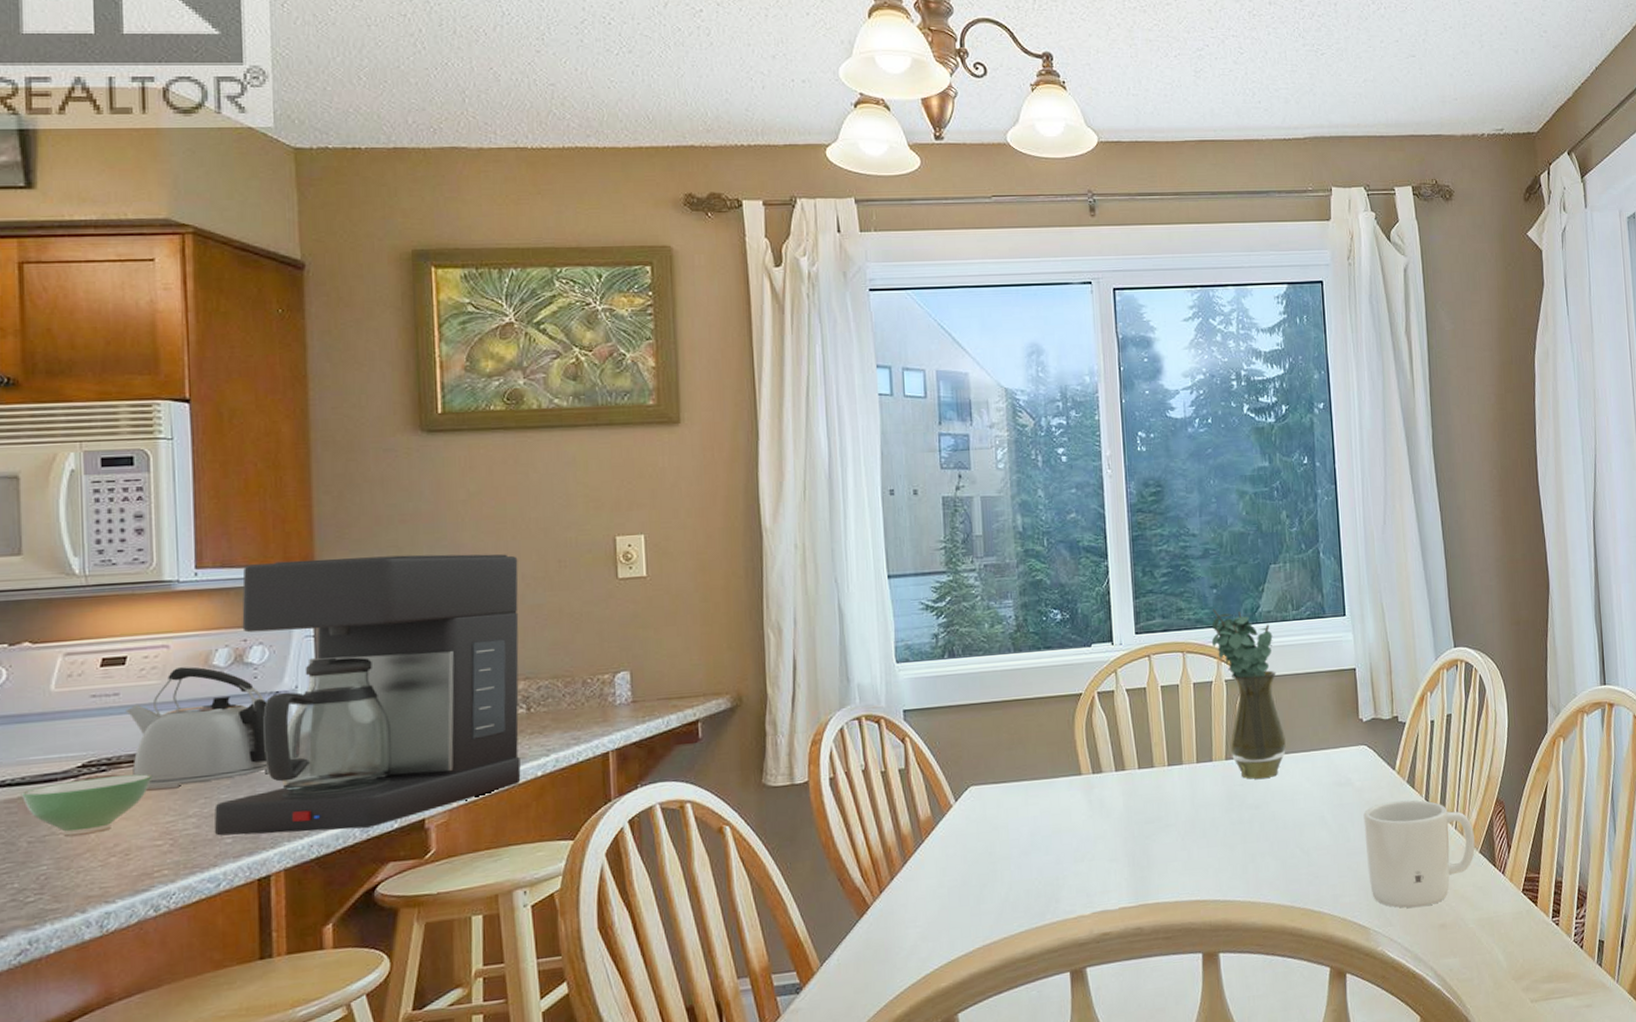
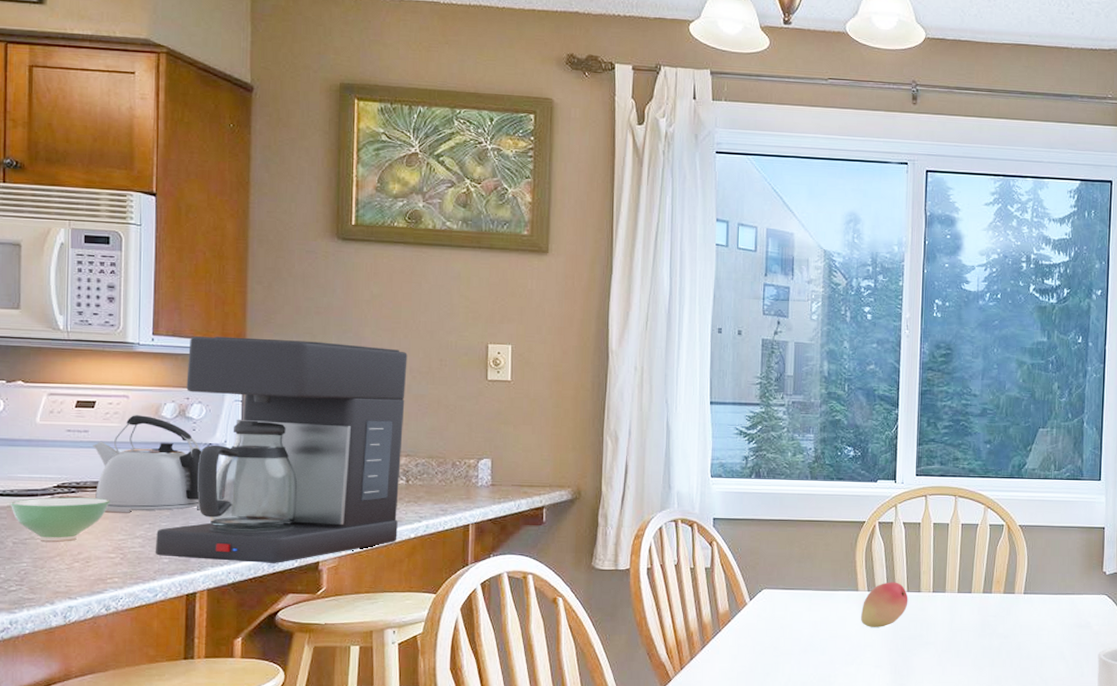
fruit: none [1086,759,1141,816] -> present [860,582,908,627]
vase: present [1211,608,1286,779] -> none [981,461,1037,613]

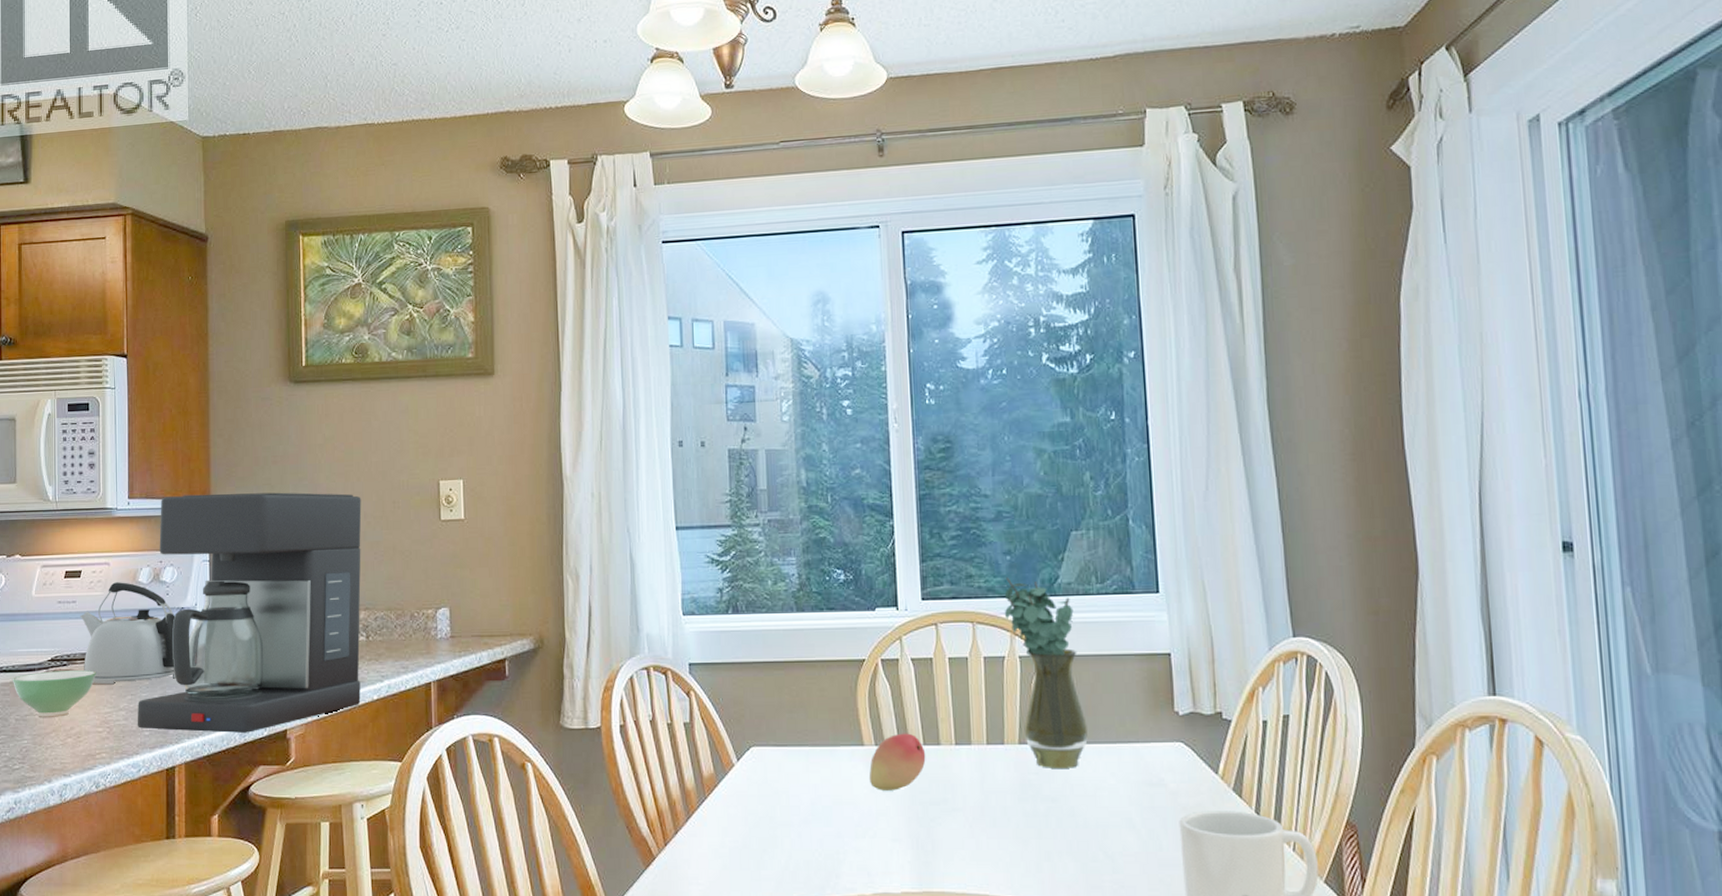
vase: none [981,461,1037,613] -> present [1004,577,1088,768]

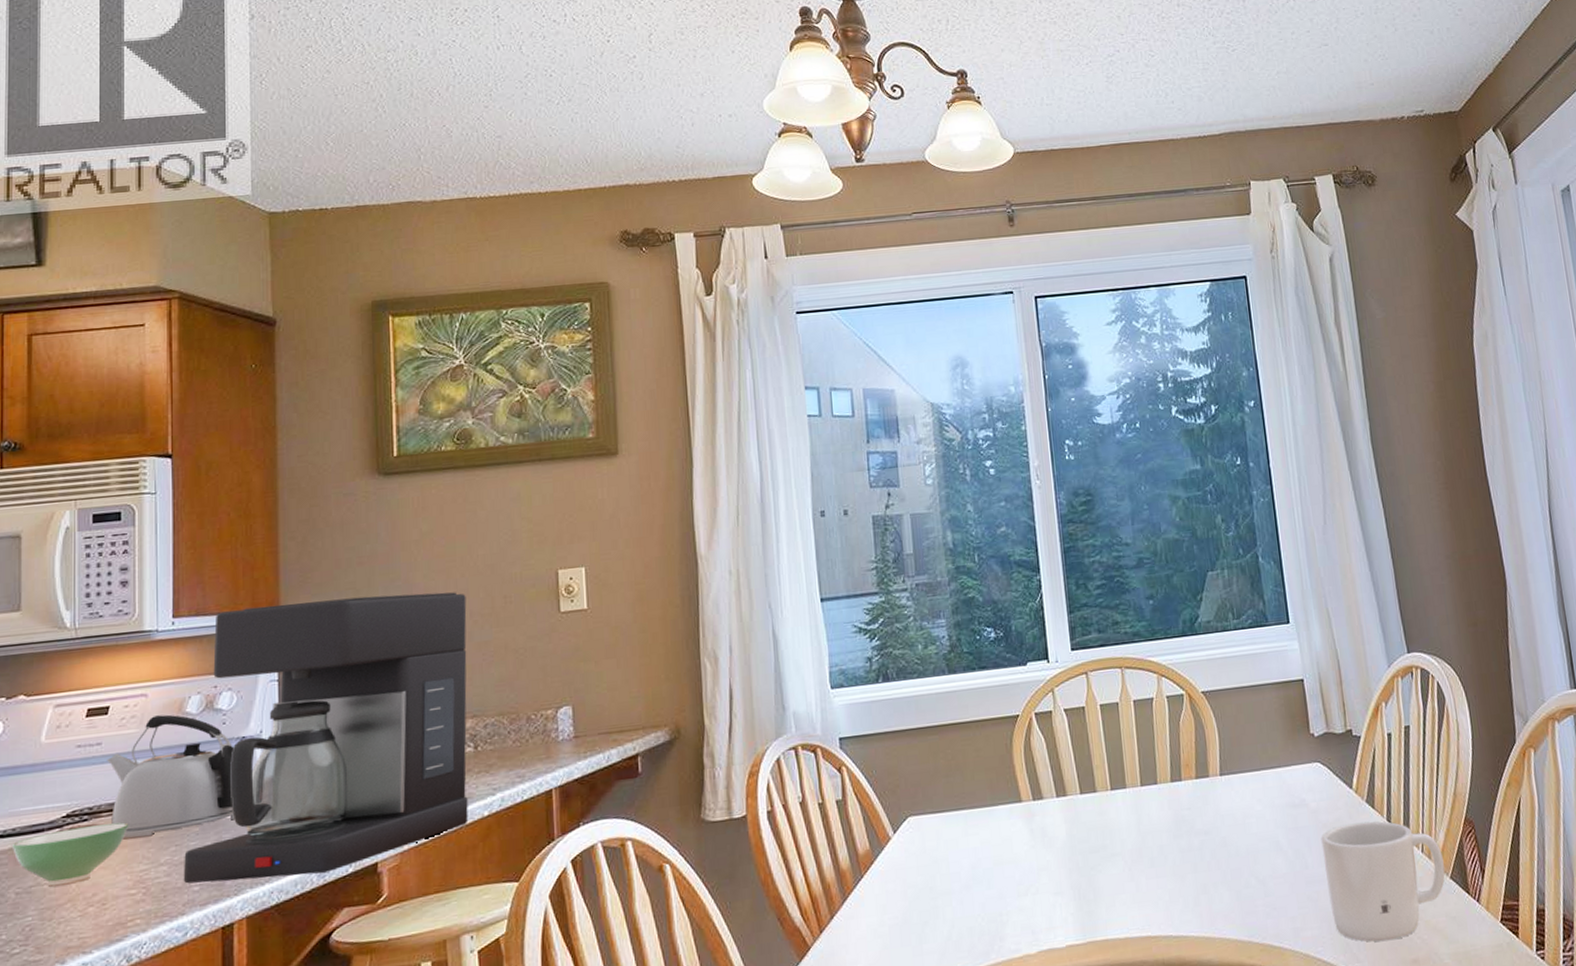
fruit: present [868,733,926,791] -> none [1028,784,1084,846]
vase: present [1004,577,1088,768] -> none [1149,620,1234,803]

